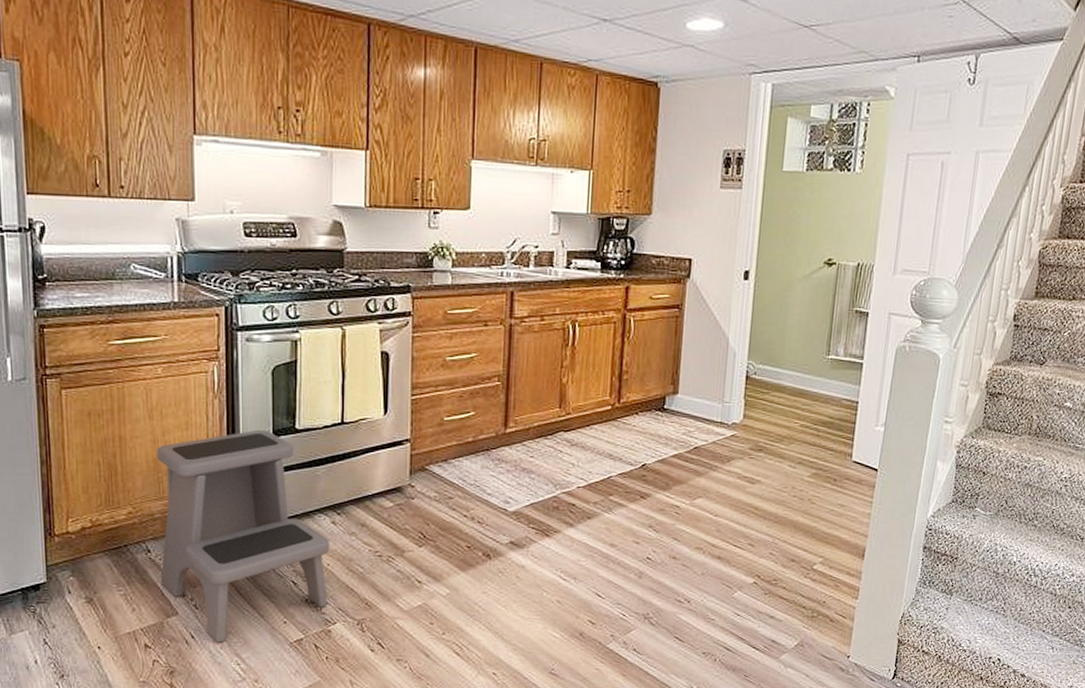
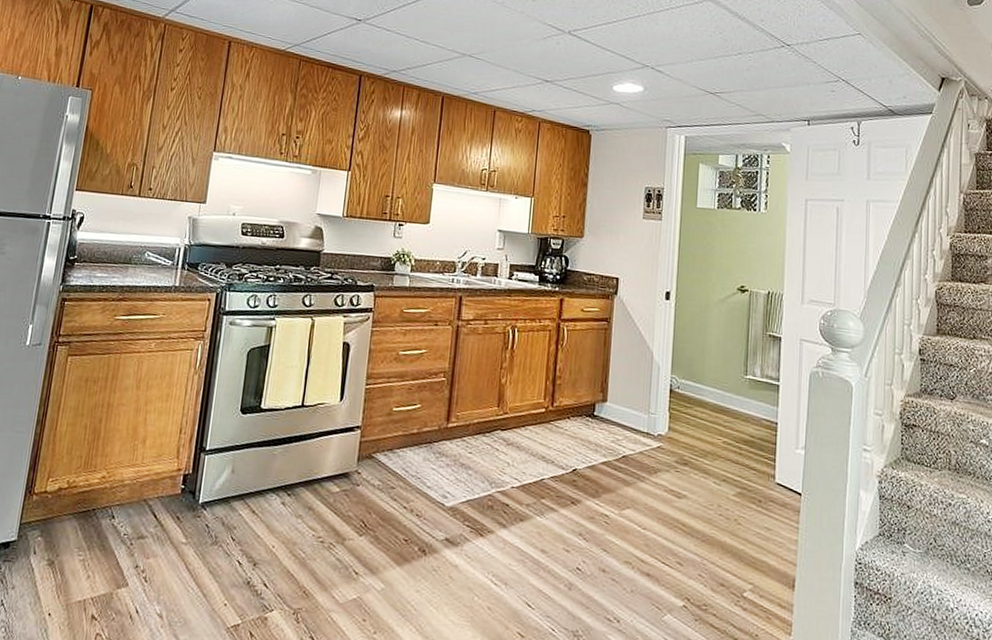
step stool: present [156,429,329,643] -> none [118,406,277,621]

